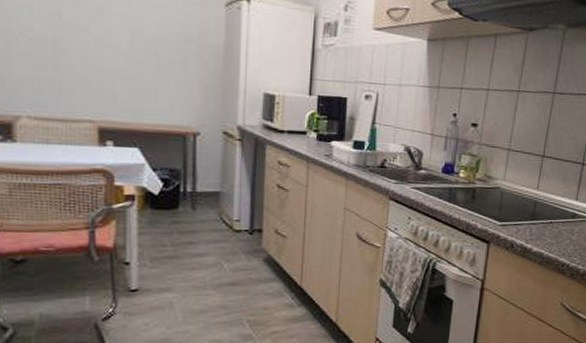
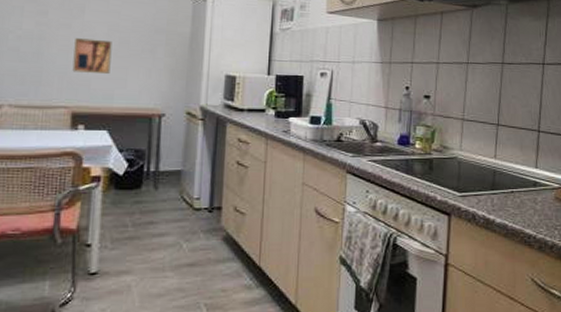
wall art: none [95,45,138,86] -> present [72,38,112,73]

